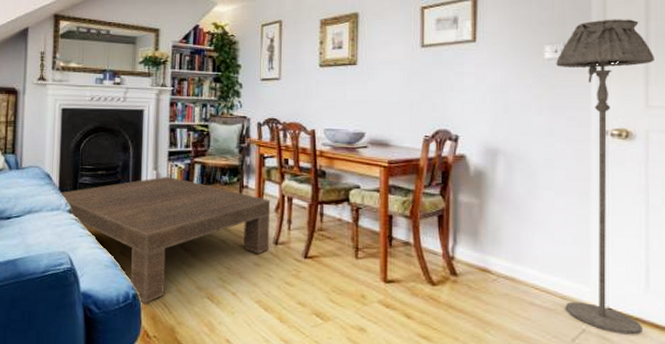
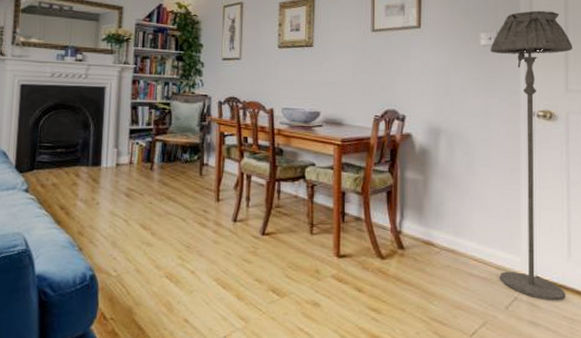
coffee table: present [59,176,271,304] -> none [15,154,230,285]

